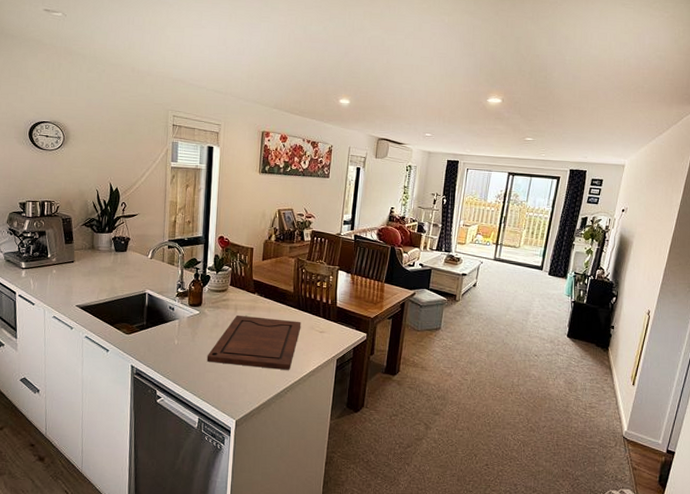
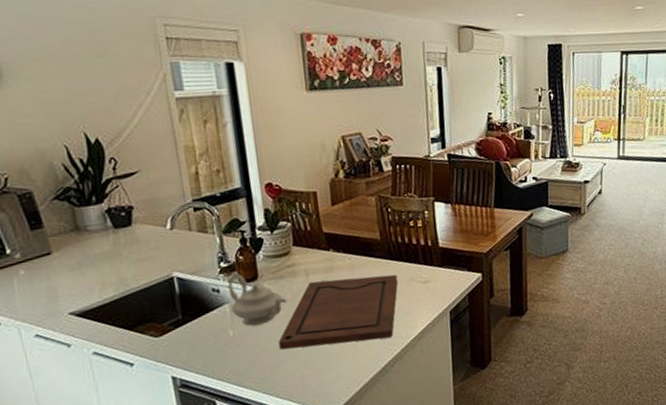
teapot: none [179,297,218,340] -> present [227,271,287,326]

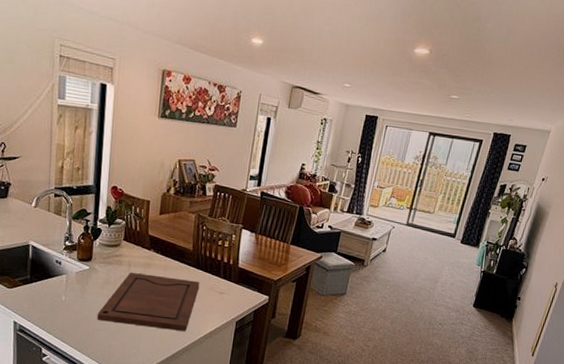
teapot: present [227,271,287,326] -> none [67,250,110,297]

